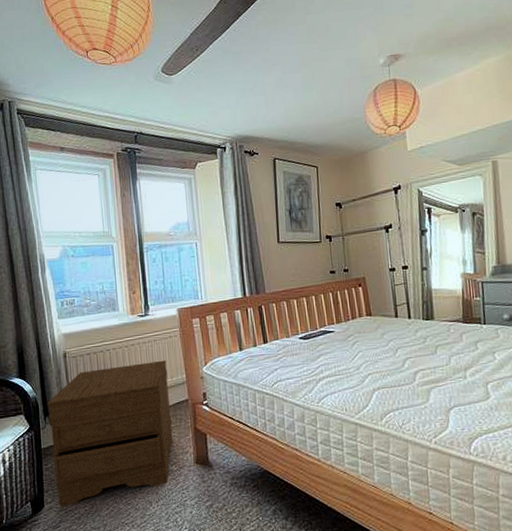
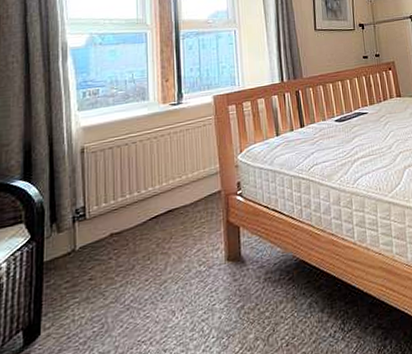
nightstand: present [47,360,173,506] -> none [55,150,203,331]

